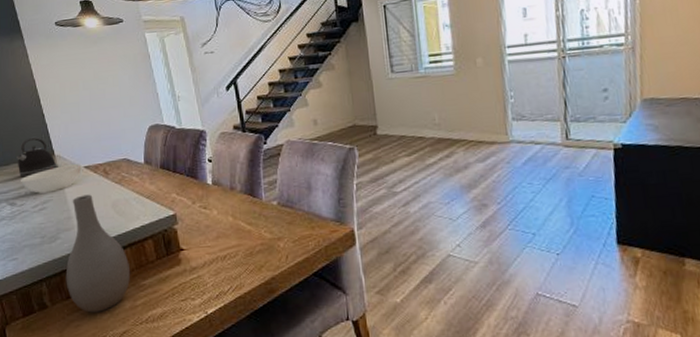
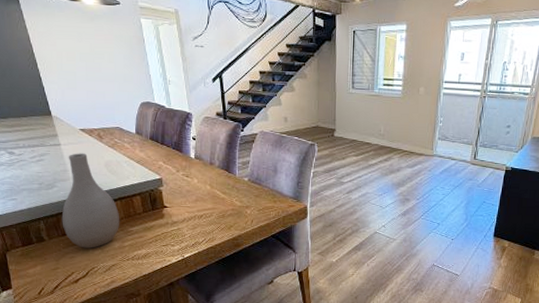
kettle: present [16,136,57,178] -> none [14,96,54,131]
bowl: present [19,164,81,195] -> none [17,126,77,148]

